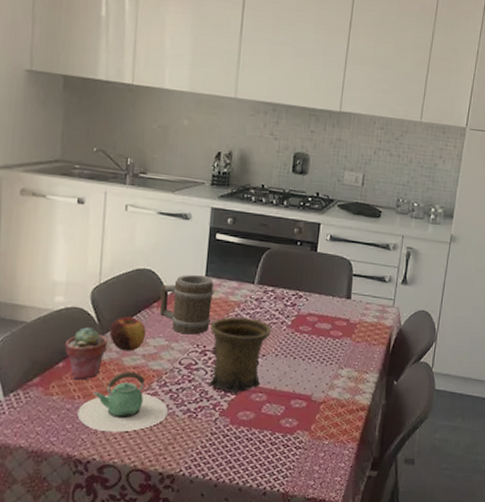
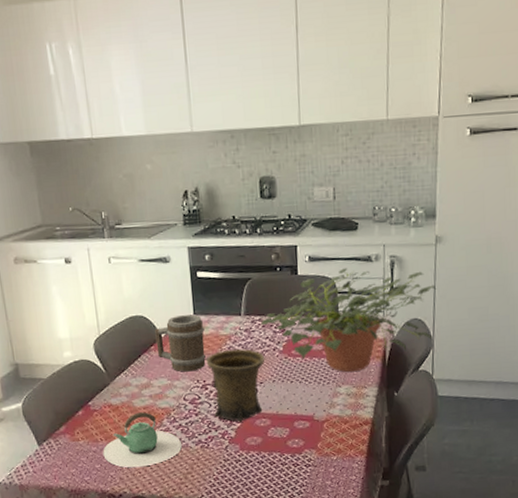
potted succulent: present [64,327,108,380] -> none [79,376,117,425]
apple: present [109,316,146,351] -> none [116,362,149,394]
potted plant: none [272,252,446,355] -> present [260,268,437,372]

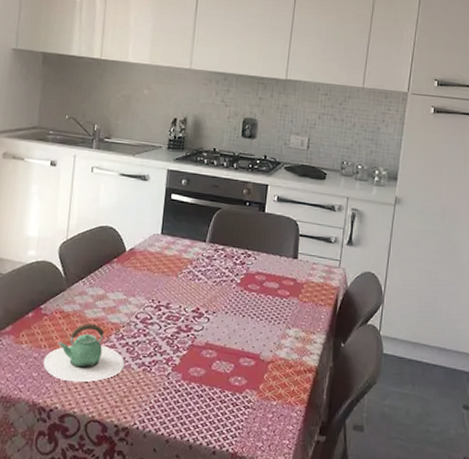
barrel: present [155,314,206,372] -> none [119,232,169,290]
mug: present [206,348,265,422] -> none [163,273,222,350]
potted plant: present [260,268,437,372] -> none [222,213,392,315]

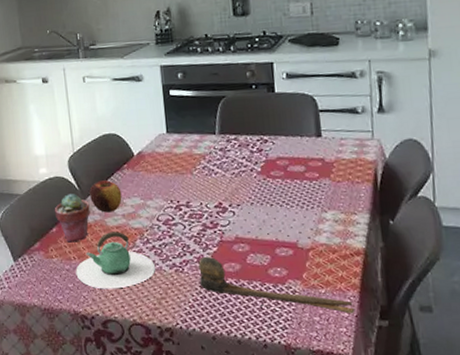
potted succulent: none [34,280,72,330] -> present [54,194,91,243]
apple: none [74,271,107,304] -> present [89,180,122,213]
spoon: none [163,358,299,428] -> present [198,256,355,314]

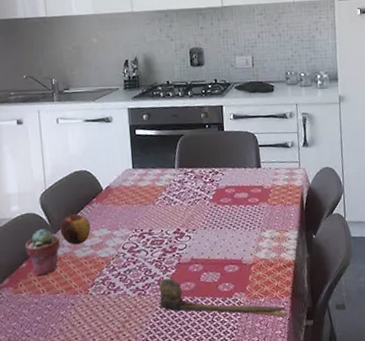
teapot: present [75,232,155,289] -> none [44,262,120,319]

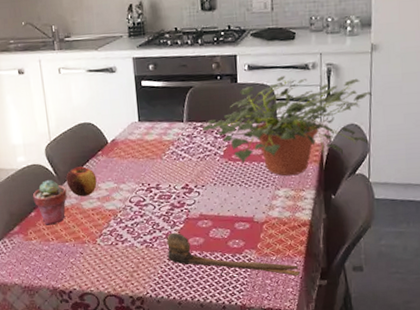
potted plant: none [192,124,343,218] -> present [202,76,373,176]

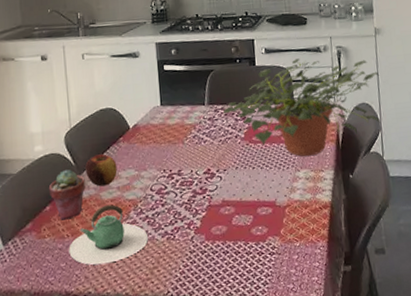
teapot: none [54,213,128,266] -> present [69,204,148,265]
spoon: present [167,232,300,277] -> none [189,221,325,268]

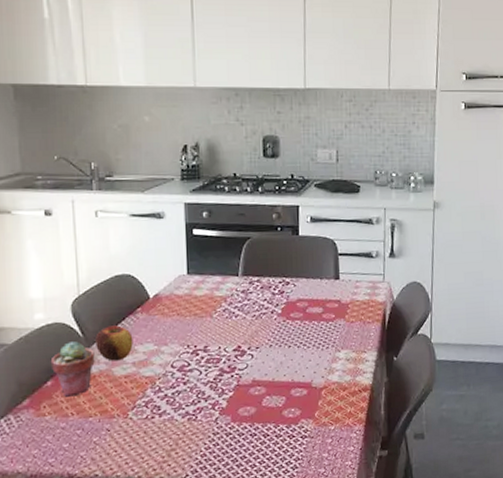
teapot: present [69,204,148,265] -> none [73,381,166,446]
potted plant: present [223,58,381,157] -> none [258,230,435,336]

